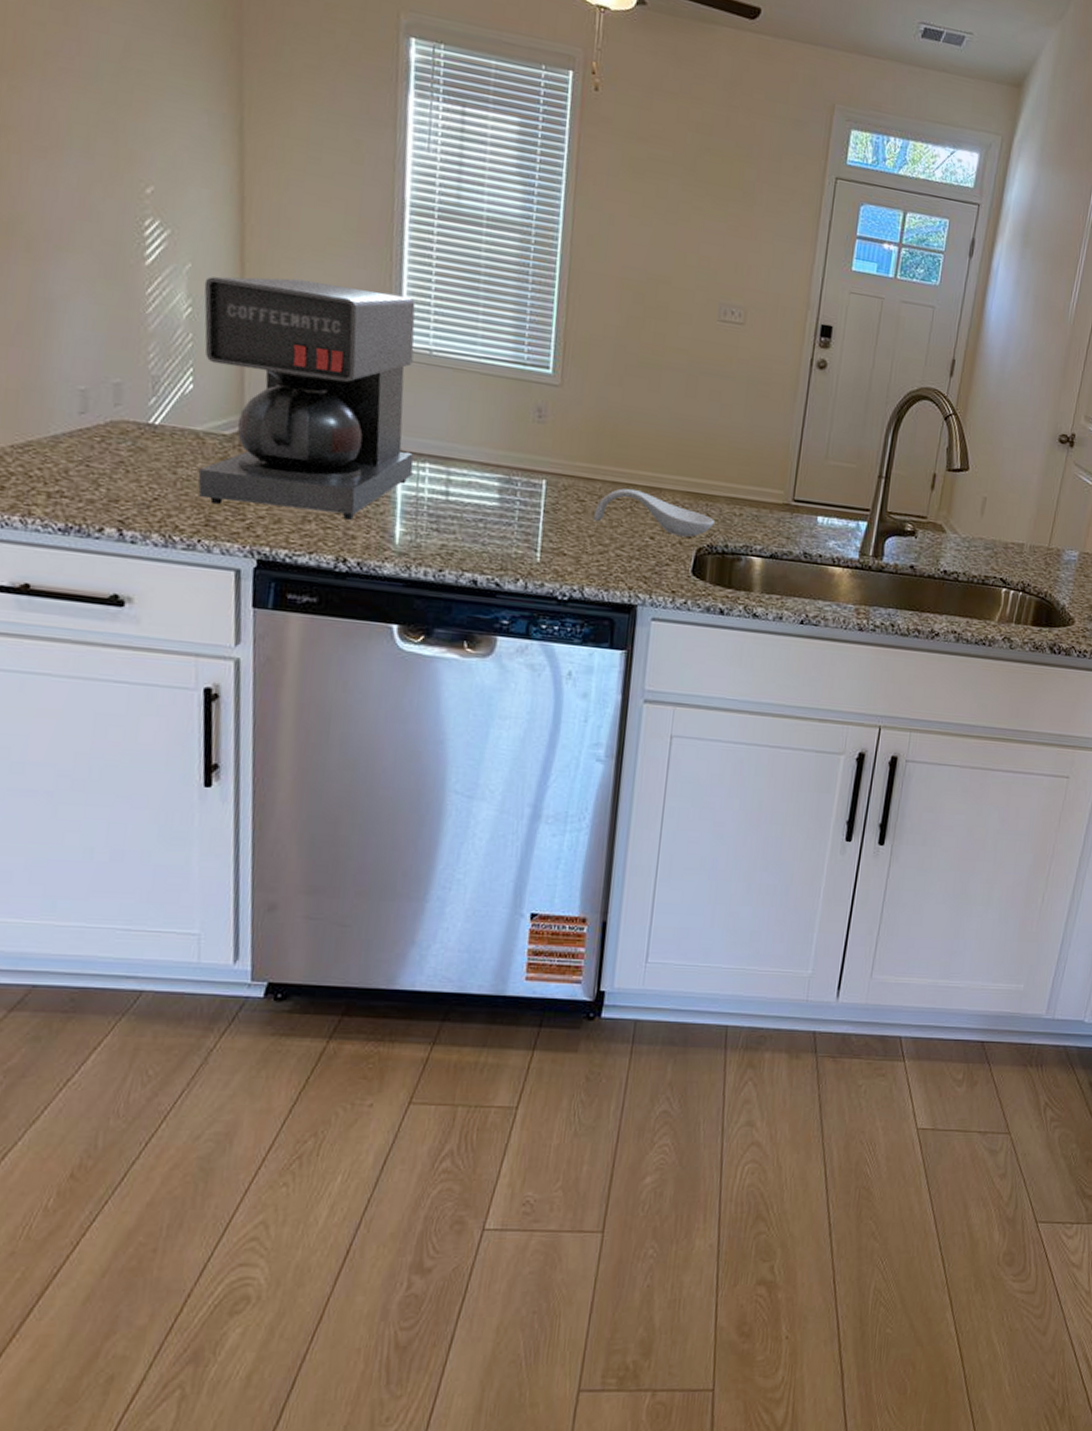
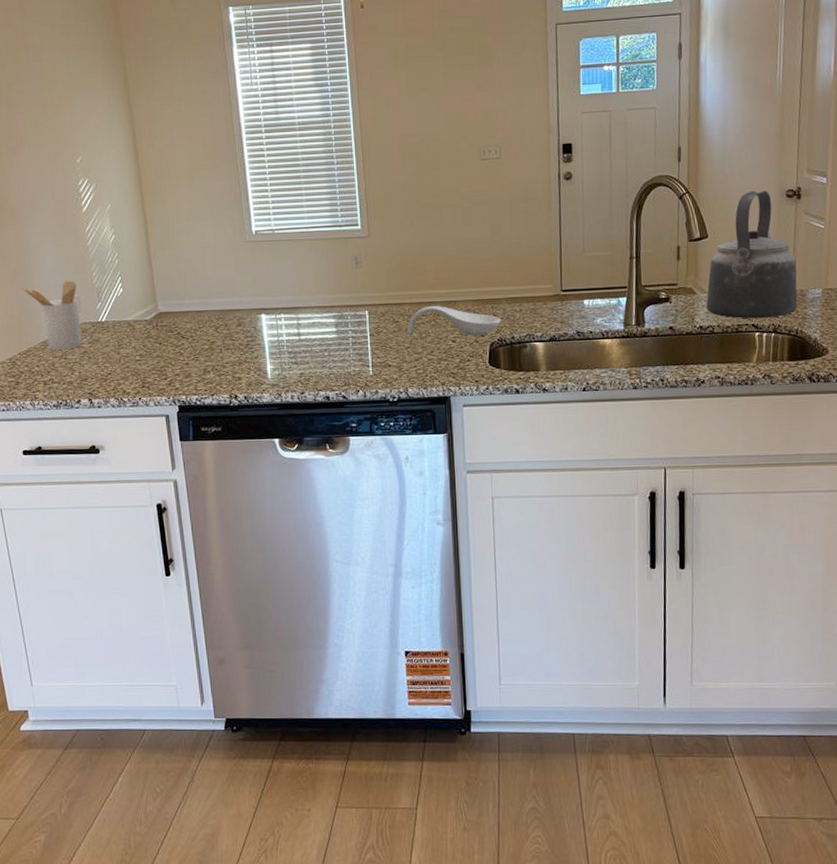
utensil holder: none [29,353,121,455] -> present [22,280,83,351]
coffee maker: present [198,276,415,520] -> none [120,194,273,371]
kettle: none [954,427,1059,575] -> present [706,191,798,319]

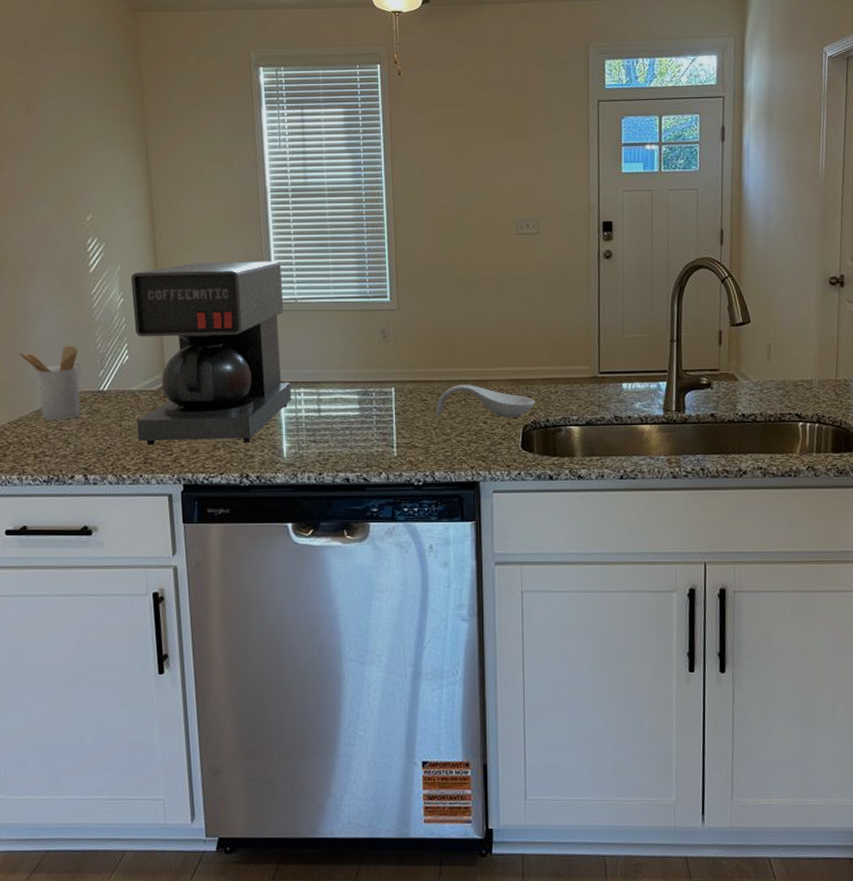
coffee maker: none [120,194,273,371] -> present [130,261,292,446]
kettle: present [706,191,798,319] -> none [748,277,842,408]

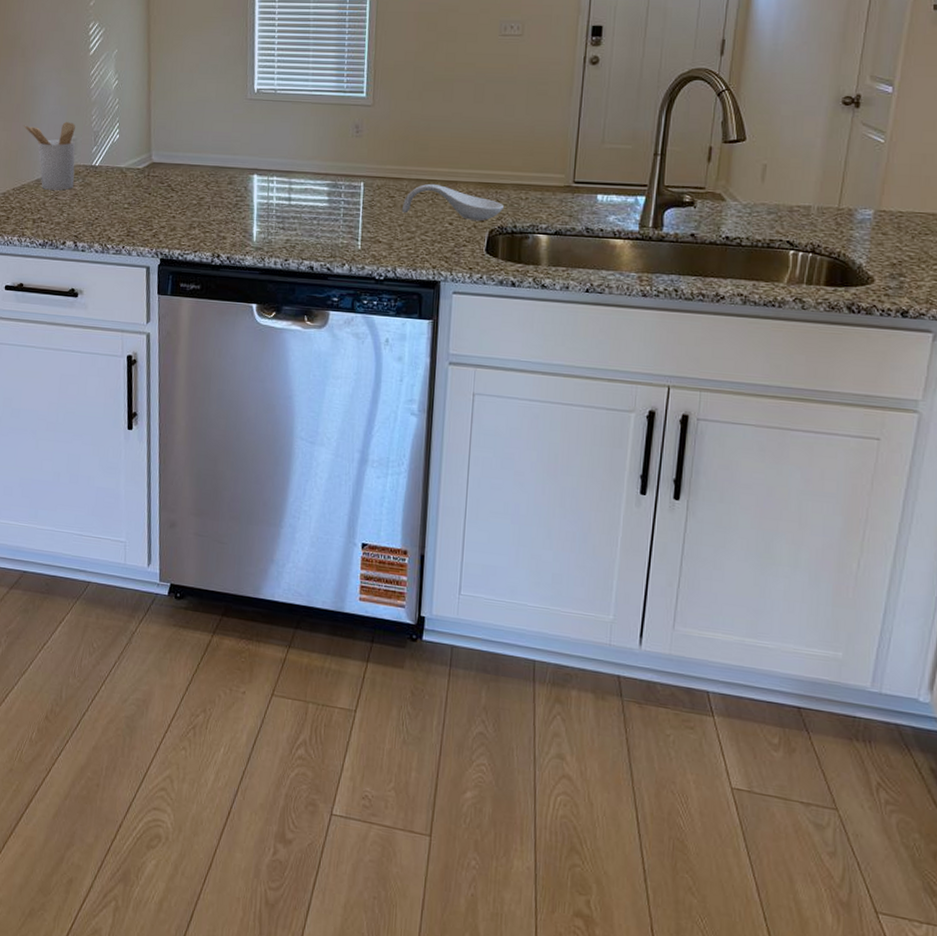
coffee maker: present [130,261,292,446] -> none [122,50,265,225]

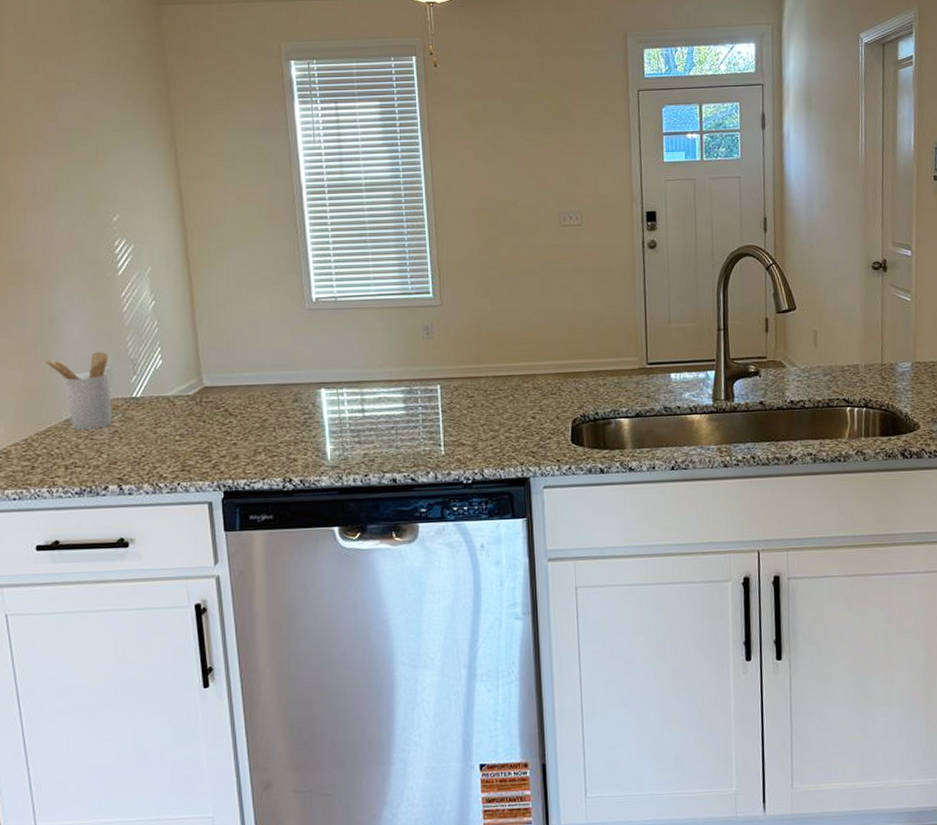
spoon rest: present [401,183,504,221] -> none [482,379,583,412]

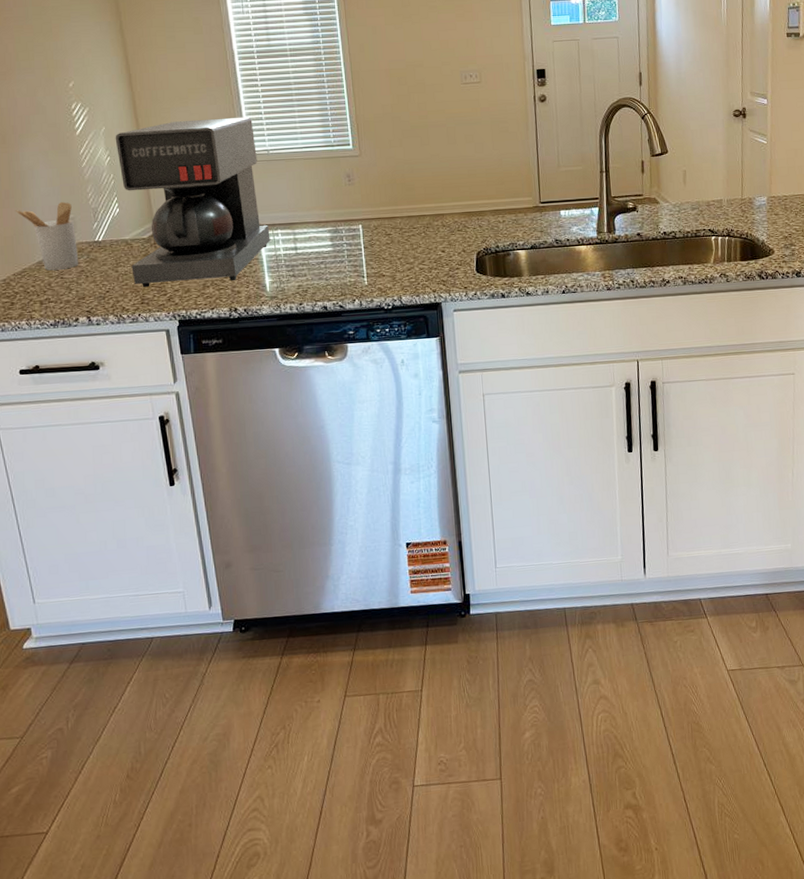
coffee maker: none [162,258,334,453] -> present [115,116,270,288]

